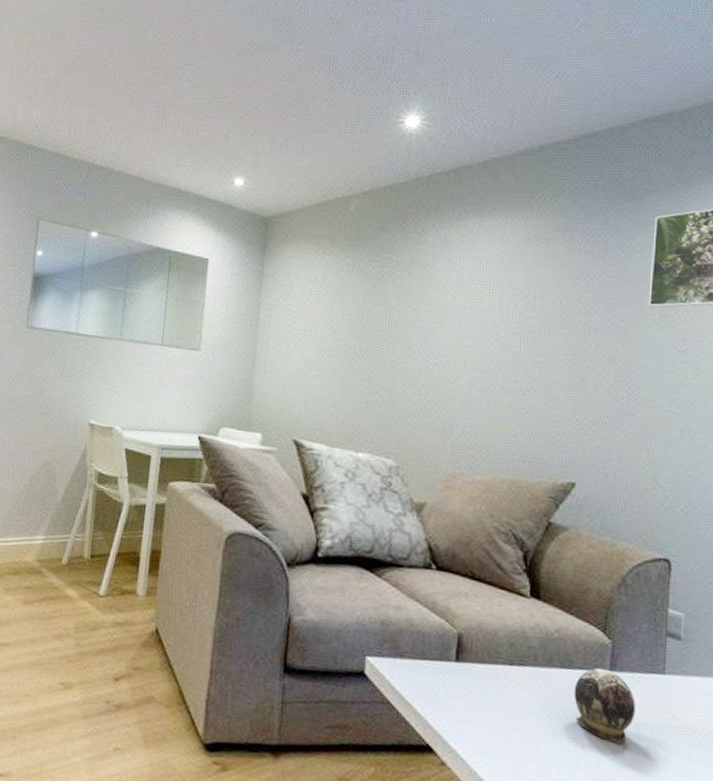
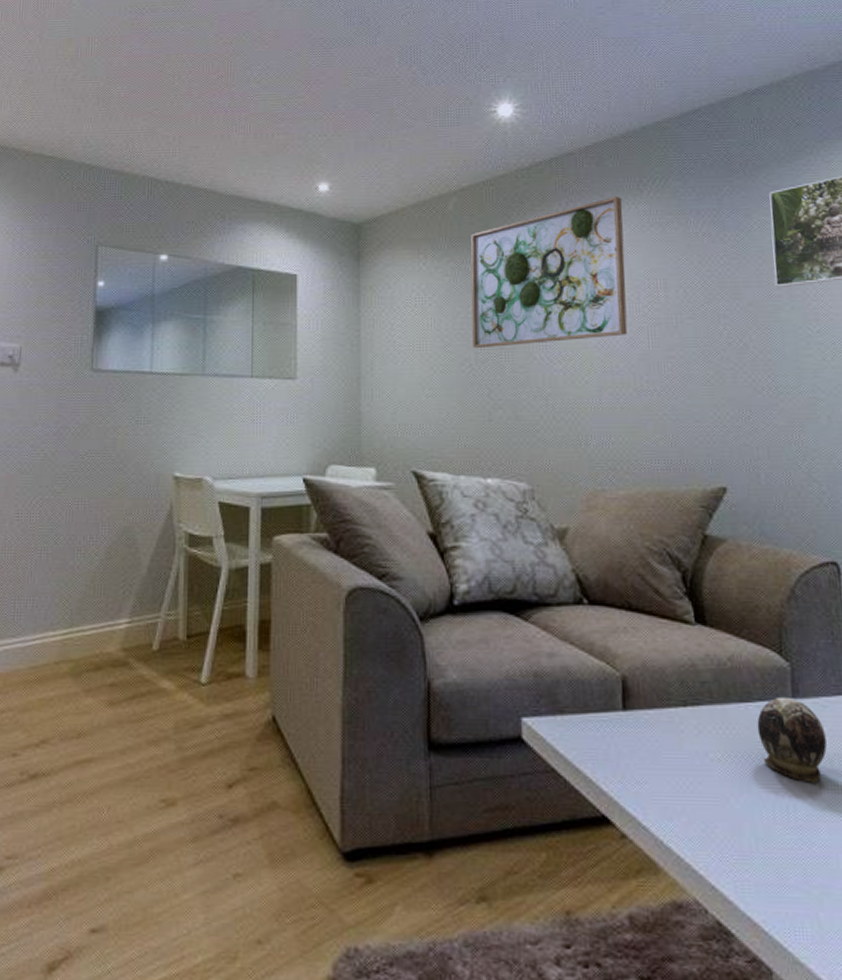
wall art: none [359,209,513,339] -> present [470,196,628,349]

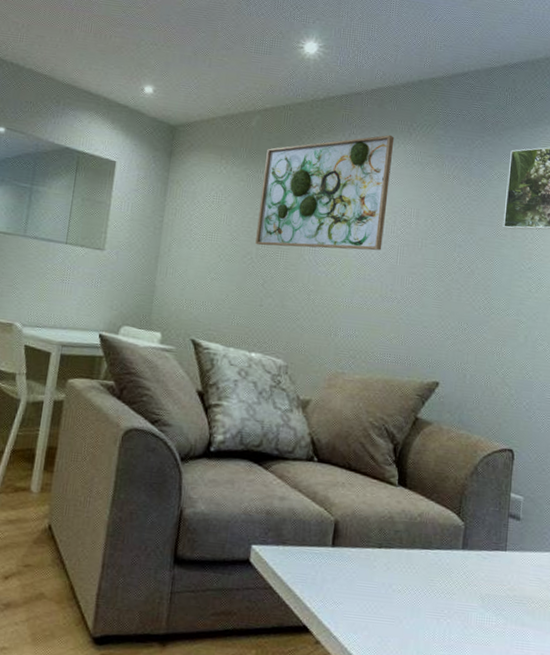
decorative egg: present [757,696,827,783] -> none [431,547,482,615]

